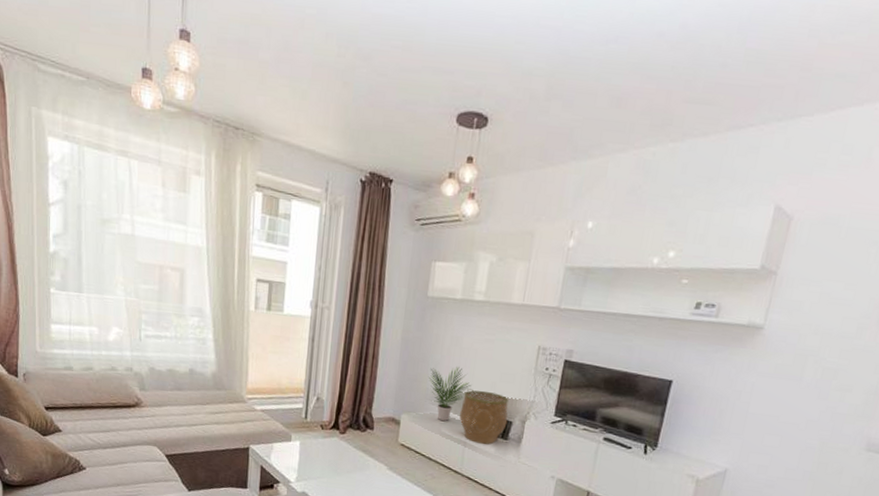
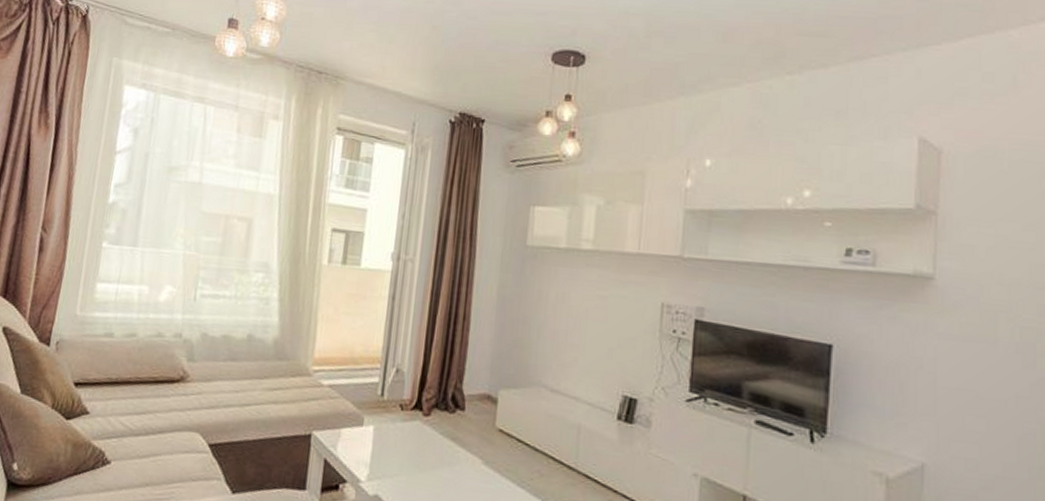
potted plant: present [429,367,472,422] -> none [531,329,584,400]
basket: present [459,388,508,445] -> none [571,356,631,430]

